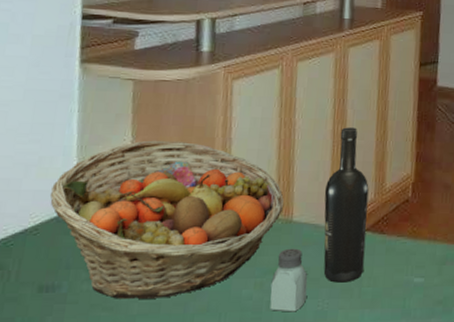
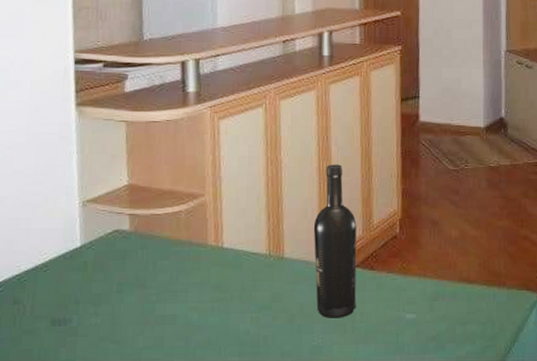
fruit basket: present [49,140,285,299] -> none [56,180,275,333]
saltshaker: present [270,248,308,312] -> none [266,284,302,347]

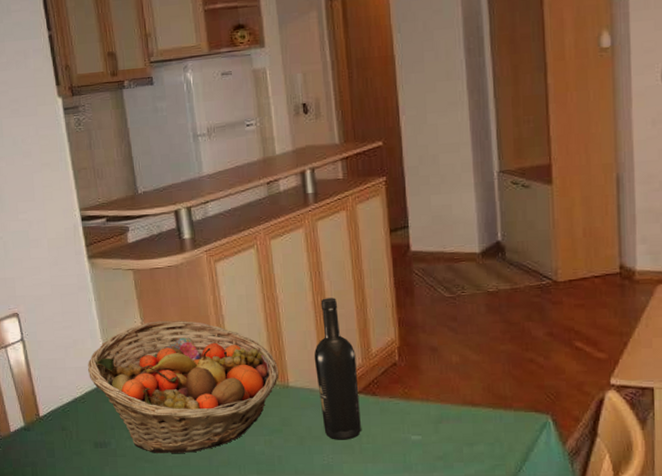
fruit basket: none [56,180,275,333] -> present [87,320,279,453]

